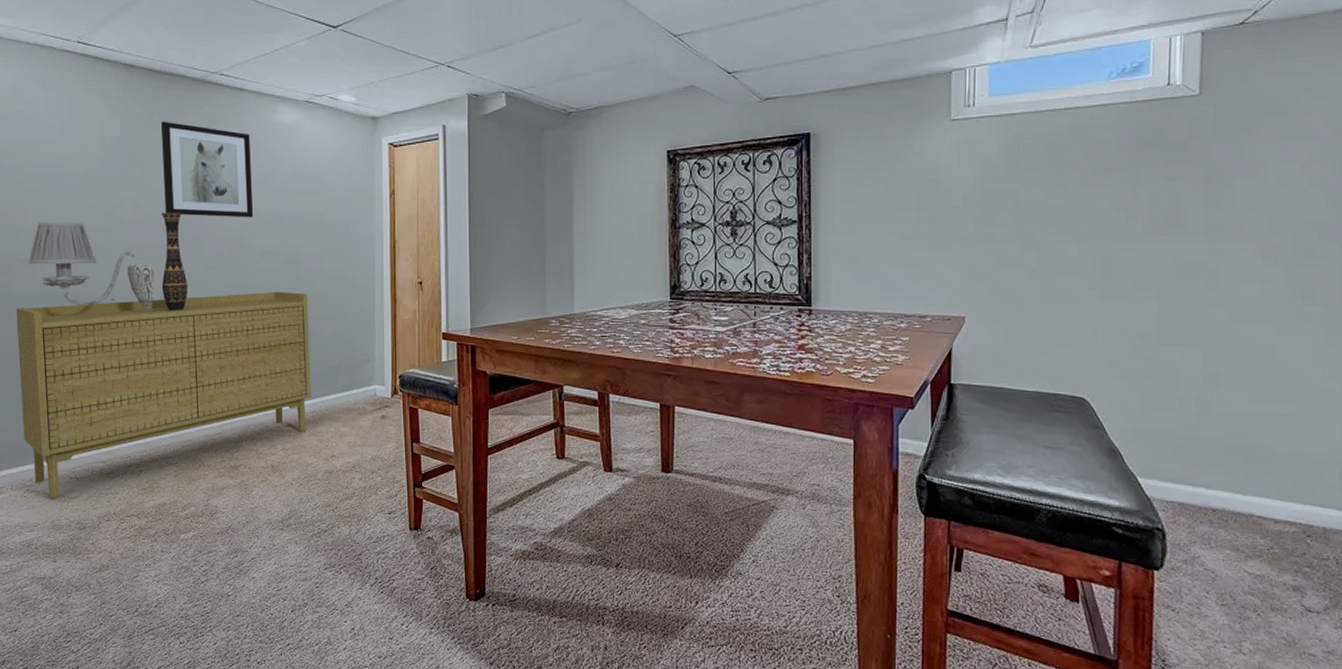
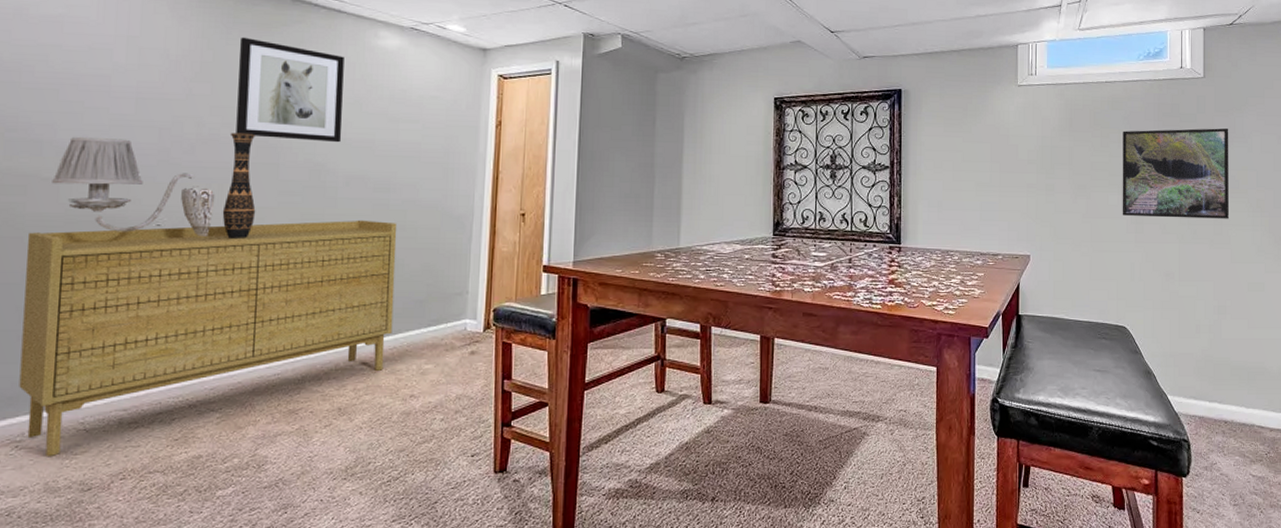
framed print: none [1083,158,1233,270] -> present [1122,128,1229,219]

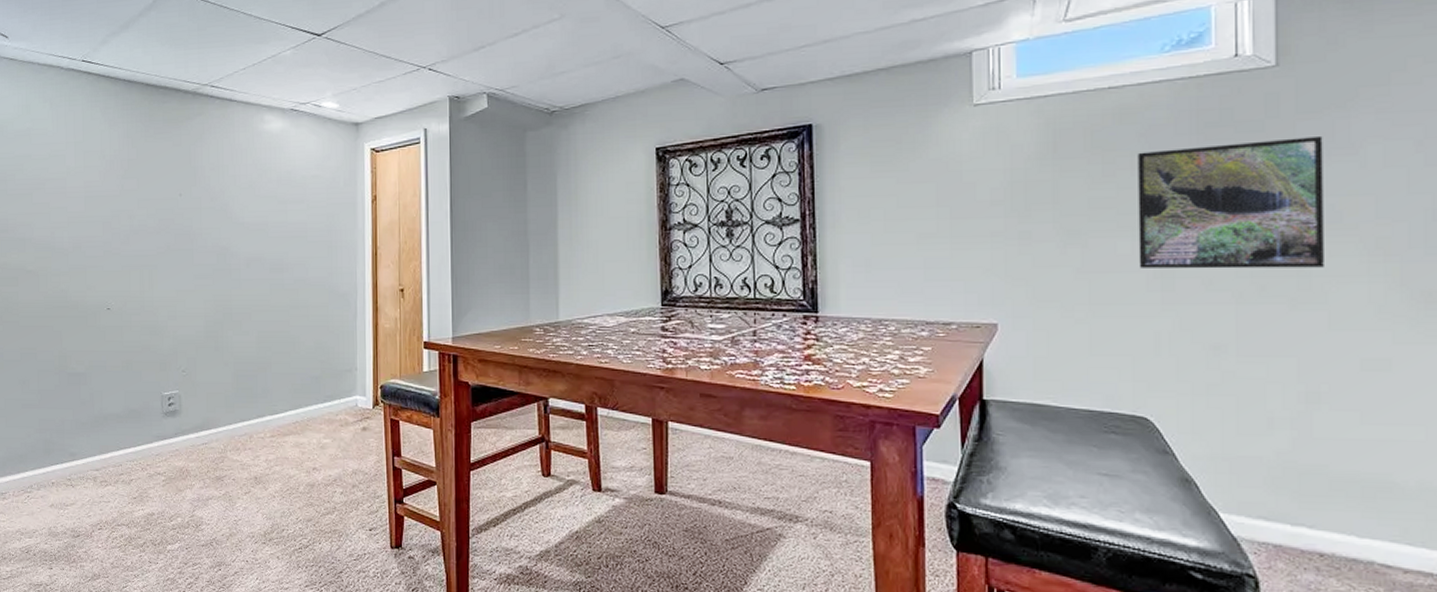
sideboard: present [19,220,398,456] -> none [21,299,294,506]
wall sconce: present [52,136,215,236] -> none [34,233,147,318]
decorative vase: present [222,132,256,240] -> none [153,222,178,320]
wall art: present [236,37,344,143] -> none [155,133,241,227]

